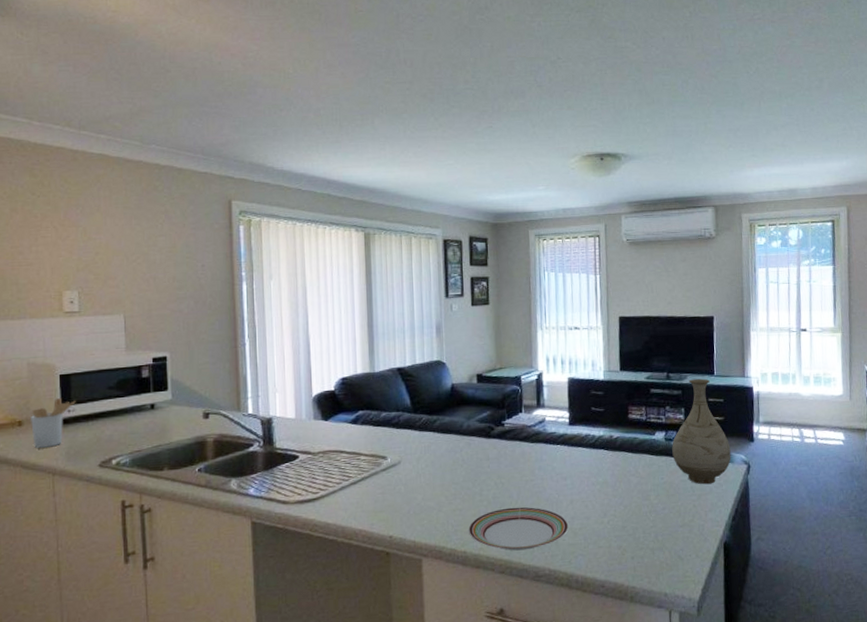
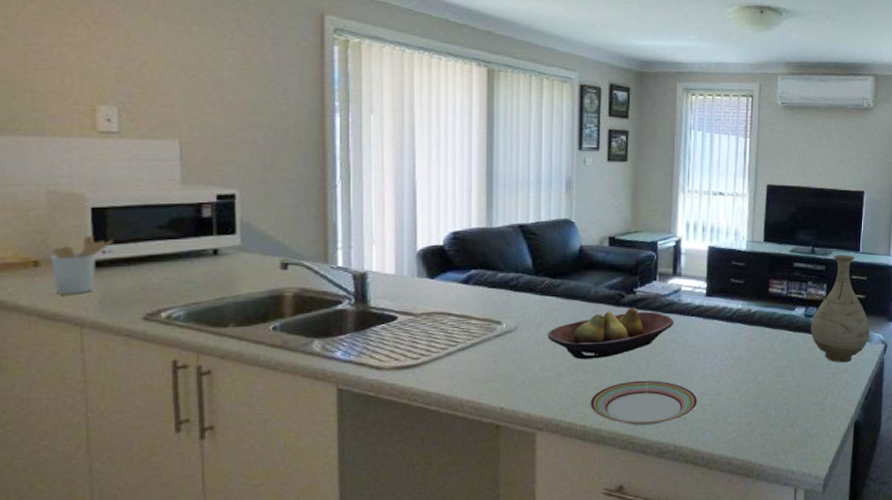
fruit bowl: none [427,438,541,489] -> present [547,307,674,360]

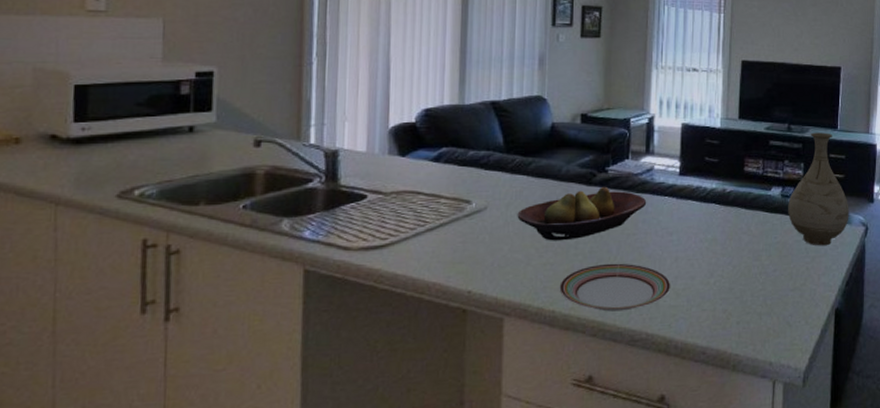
utensil holder: present [51,235,113,294] -> none [31,112,93,171]

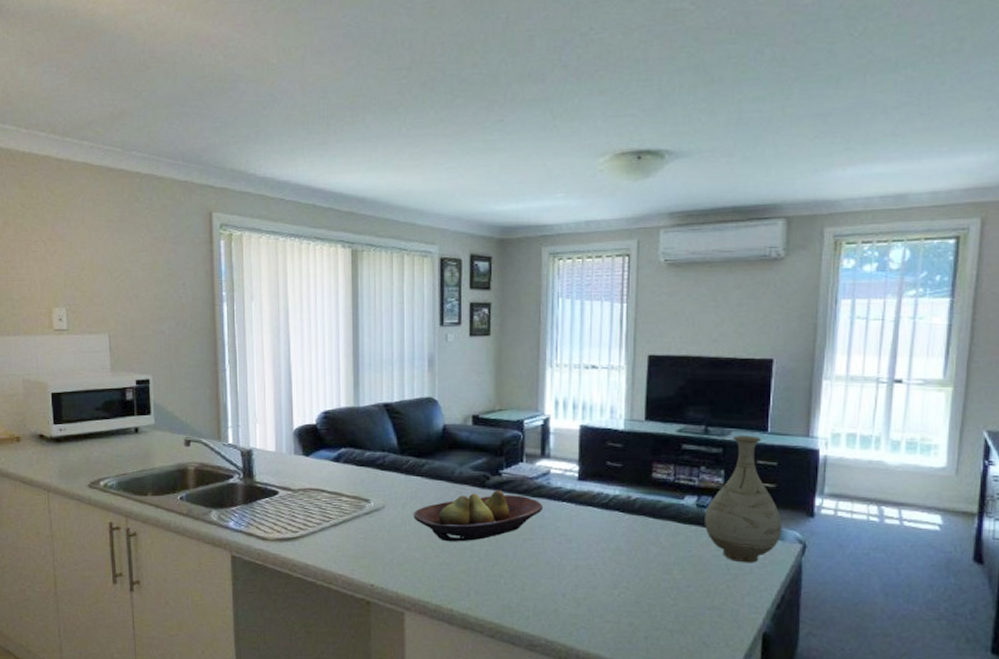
plate: present [559,263,671,312] -> none [456,567,571,615]

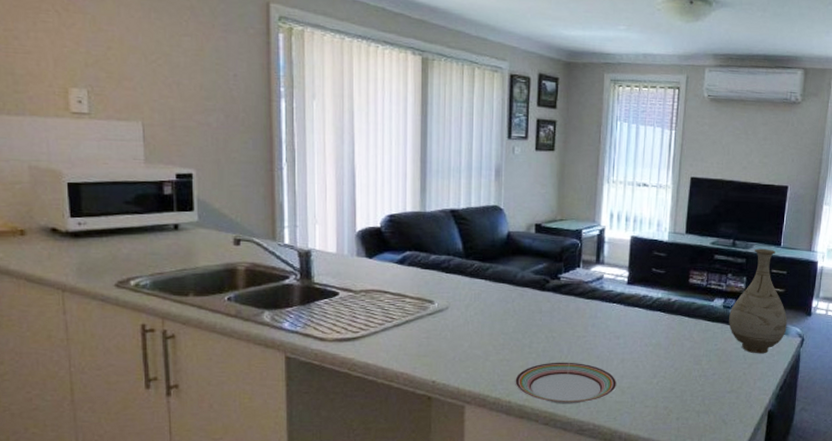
fruit bowl: present [413,489,543,542] -> none [476,292,596,340]
plate: none [456,567,571,615] -> present [515,362,617,404]

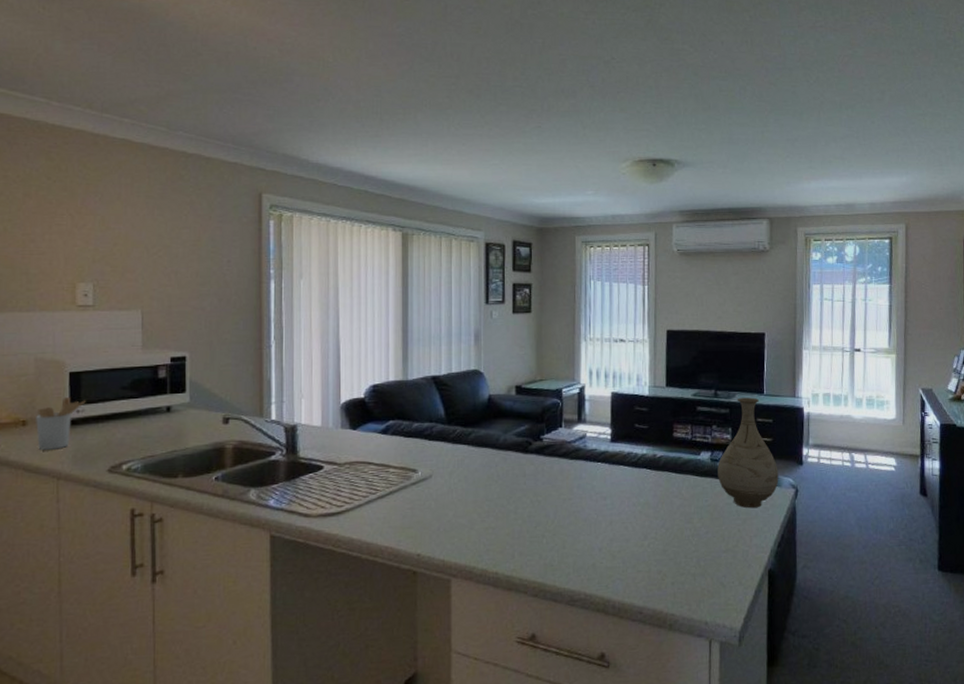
utensil holder: none [35,208,87,261] -> present [36,396,86,450]
plate: present [515,362,617,404] -> none [501,527,607,573]

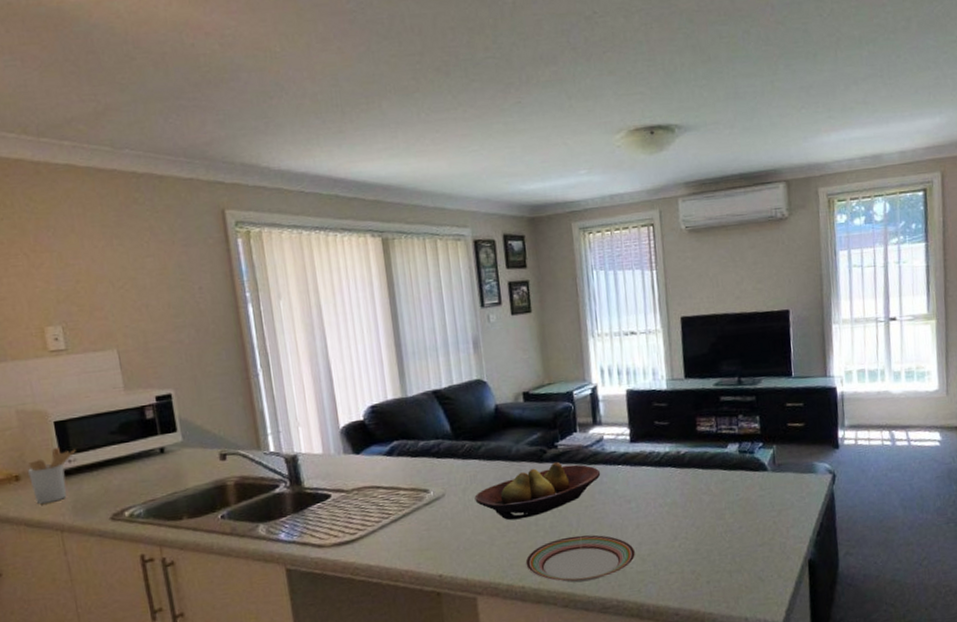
fruit bowl: none [460,454,581,507] -> present [474,461,601,521]
plate: none [501,527,607,573] -> present [525,534,636,583]
vase: present [717,397,779,509] -> none [747,381,814,499]

